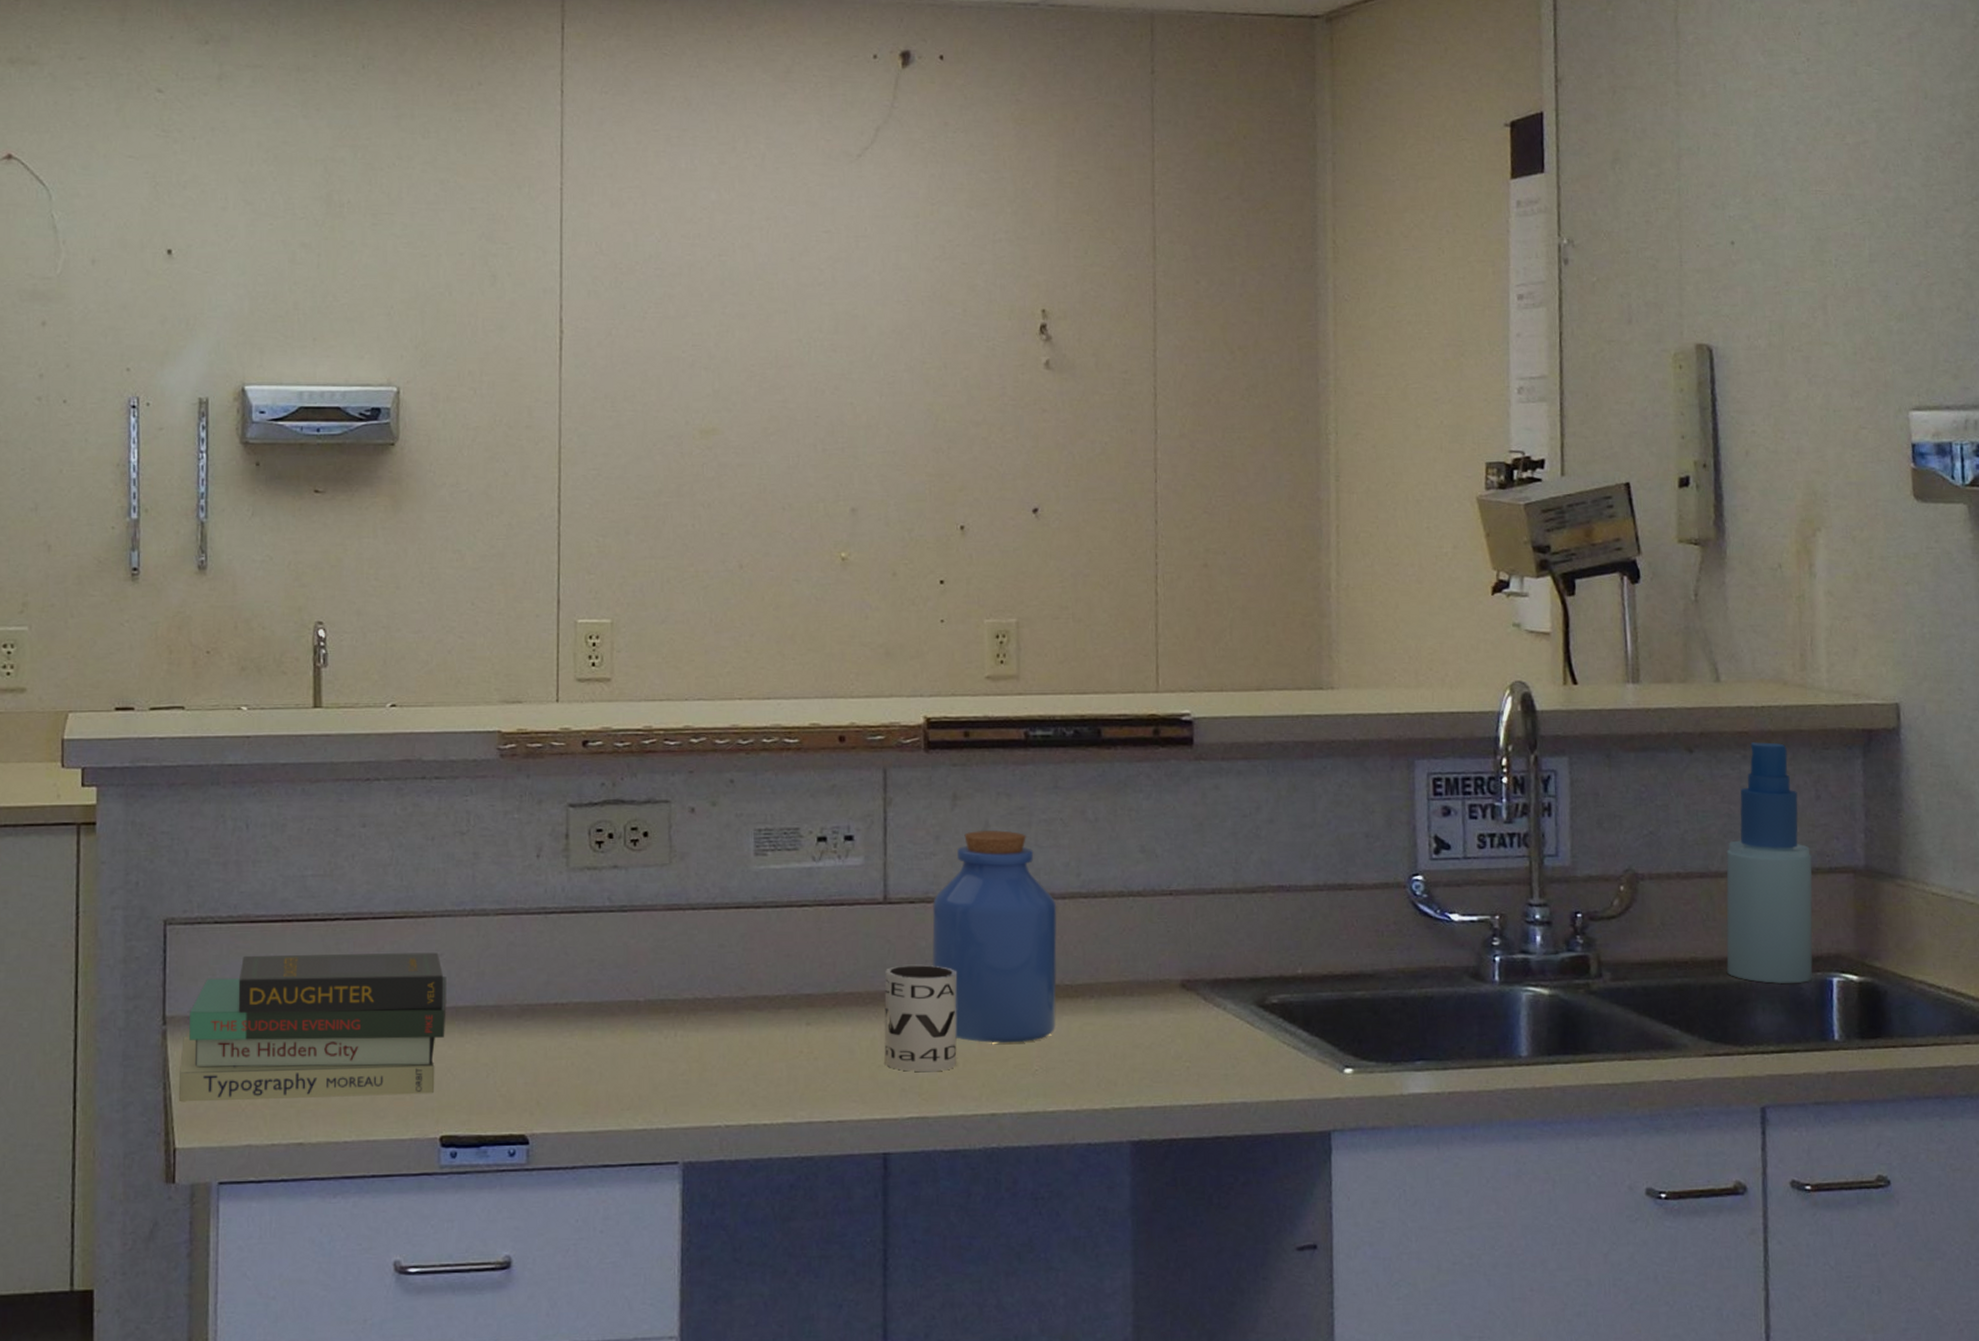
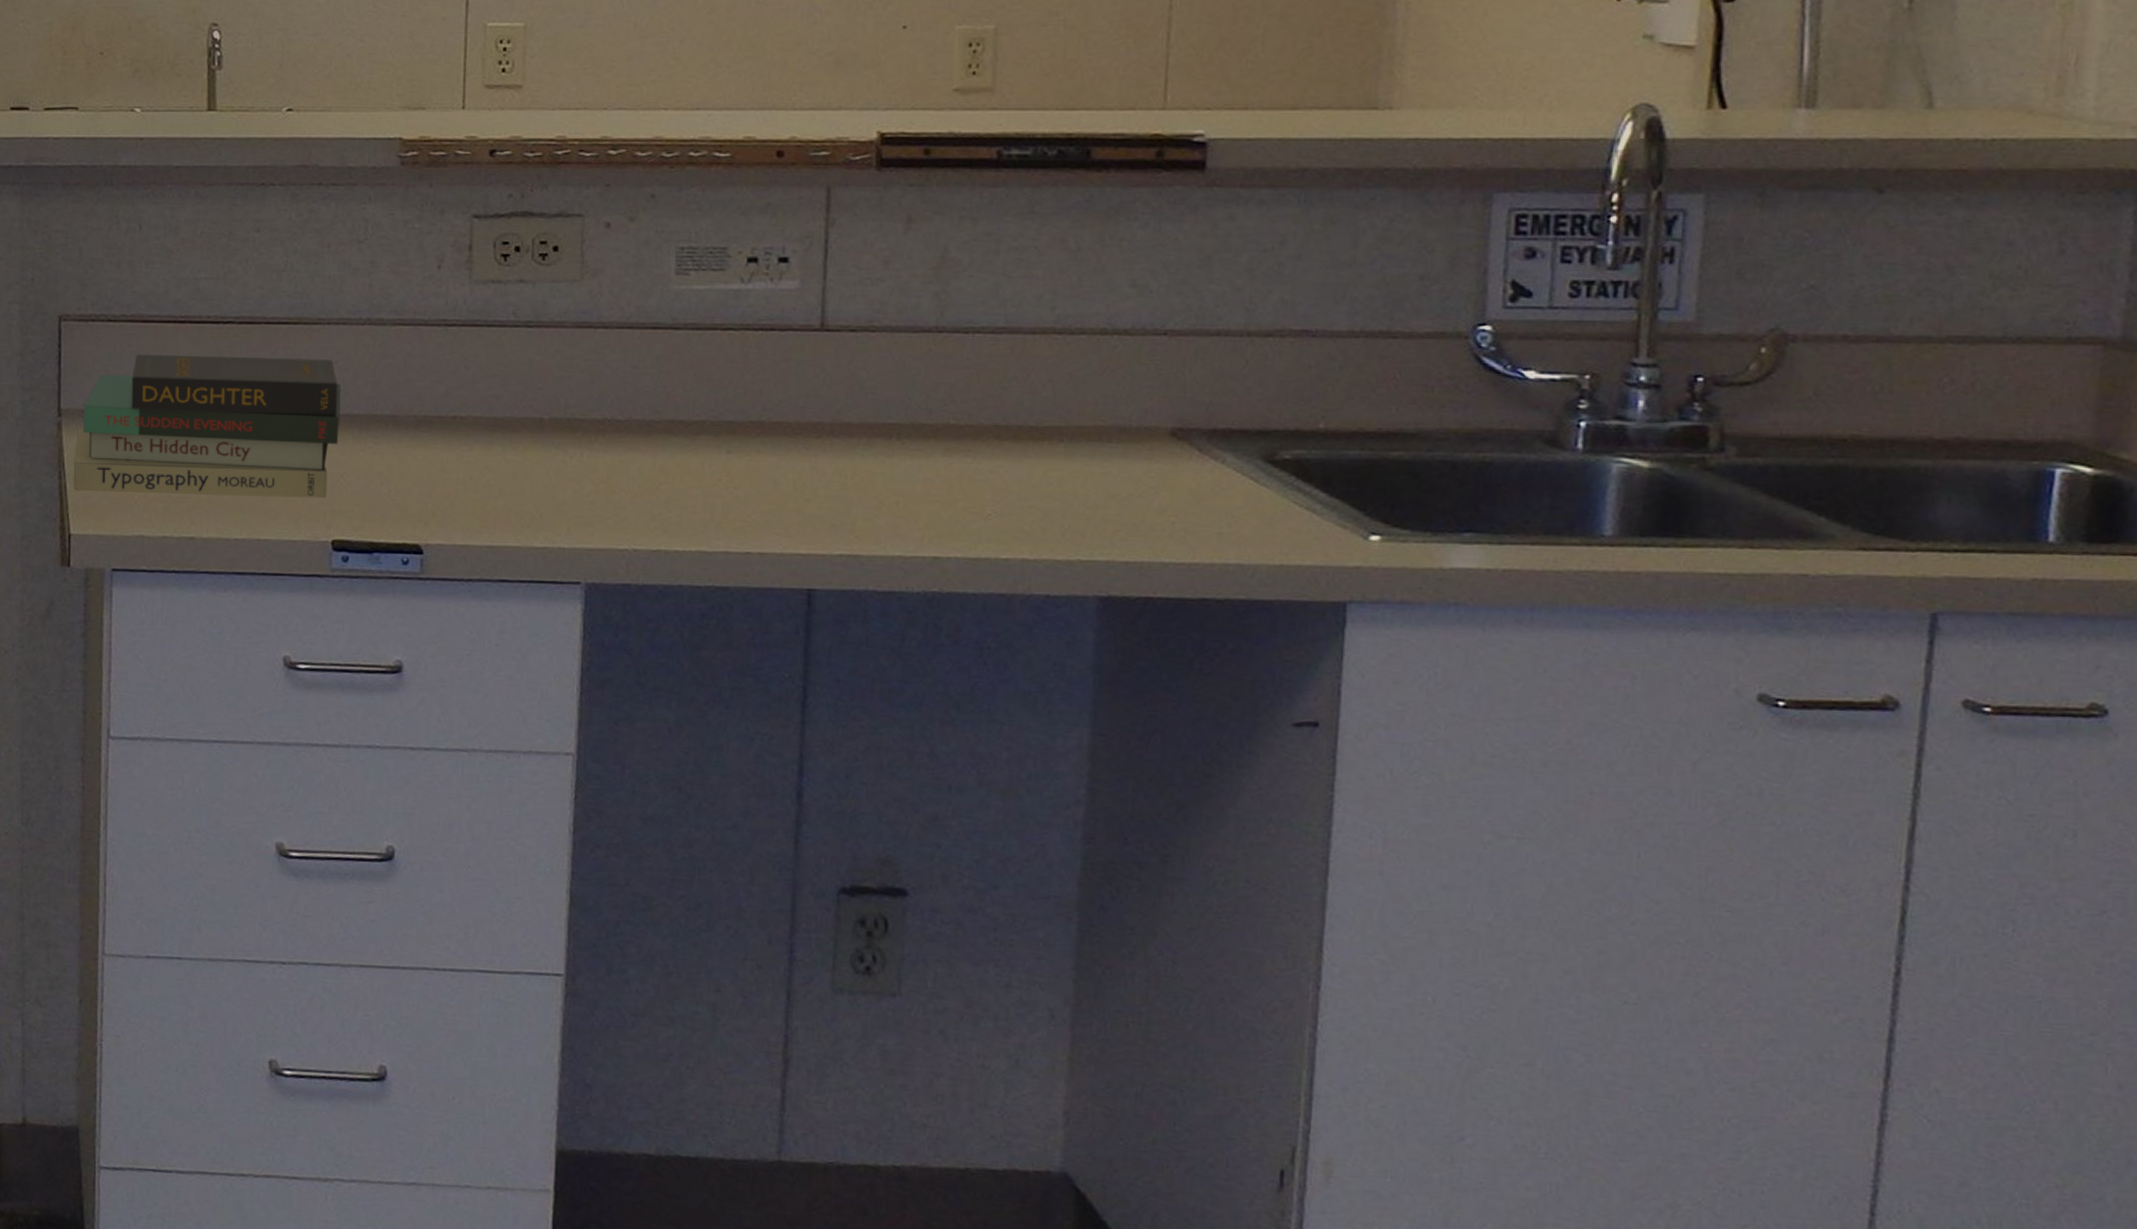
cup: present [884,964,958,1072] -> none [813,396,903,510]
jar: present [932,830,1057,1043] -> none [873,257,1025,485]
spray bottle: present [1726,742,1813,984] -> none [1902,183,2043,472]

